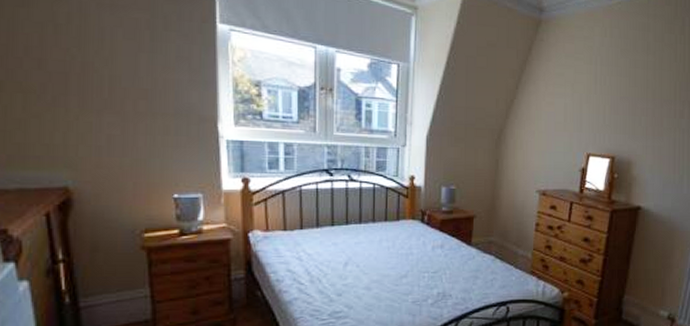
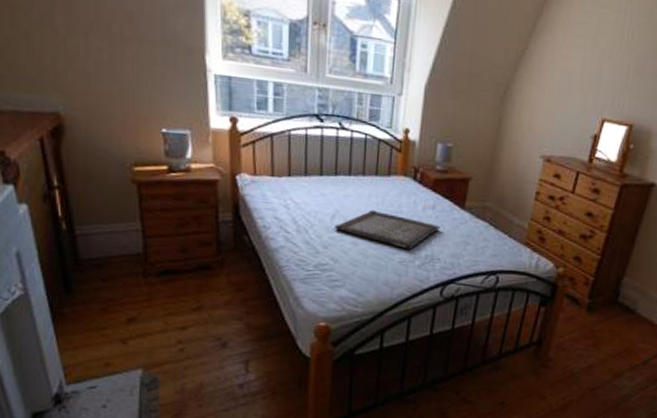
serving tray: none [347,254,449,289] -> present [334,209,440,250]

